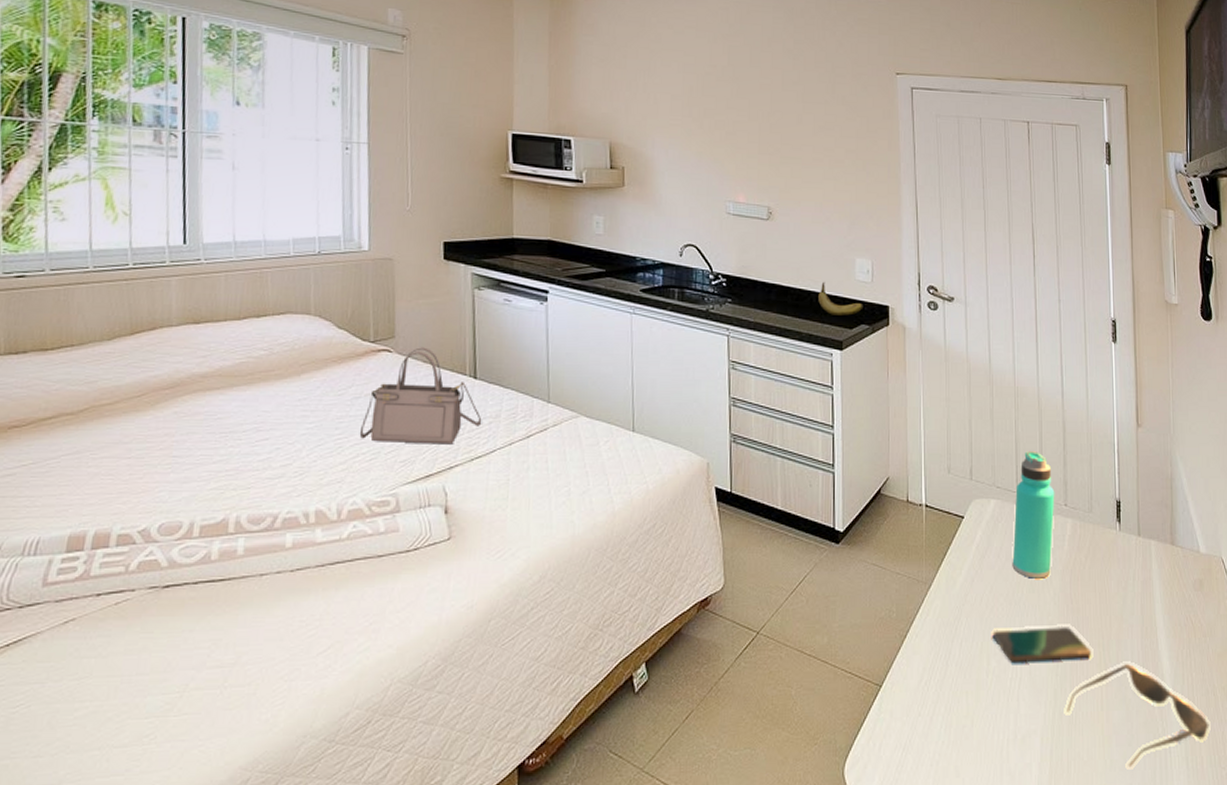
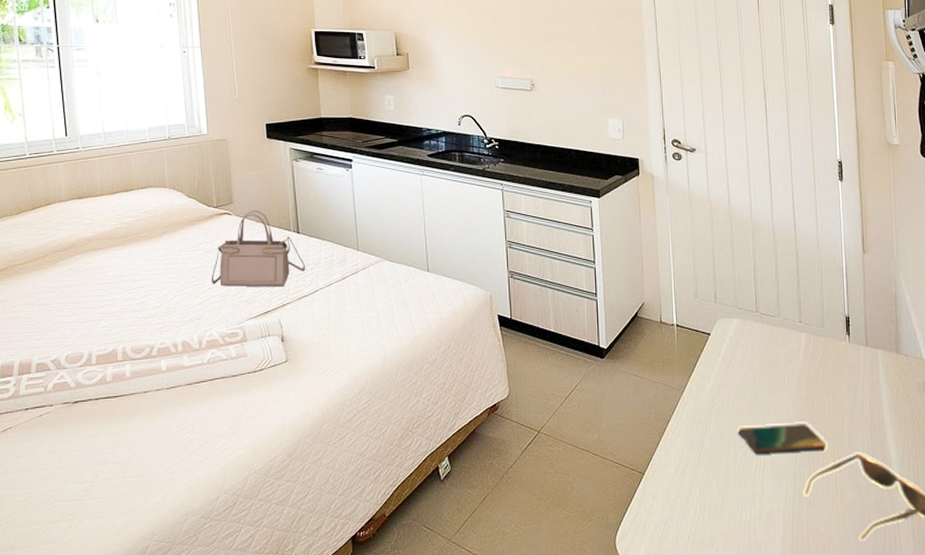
fruit: present [818,281,863,317] -> none [577,140,617,170]
water bottle: present [1012,451,1055,579] -> none [754,277,791,384]

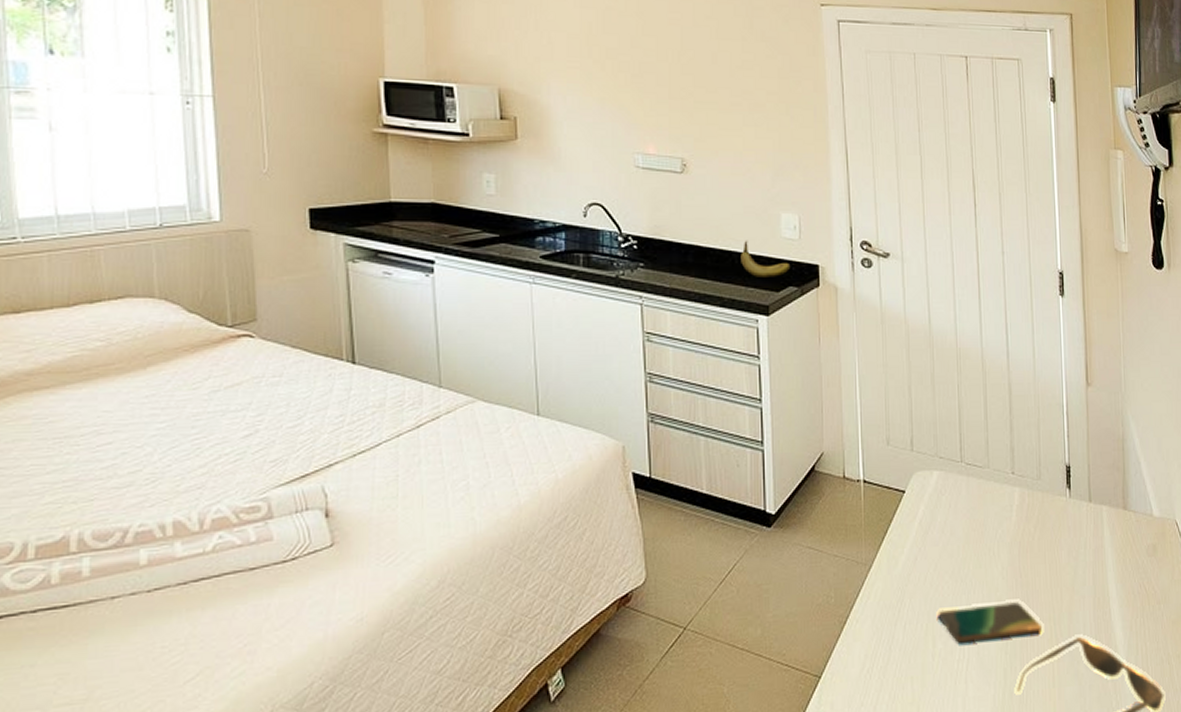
handbag: present [211,210,306,287] -> none [220,330,364,441]
fruit: none [577,140,617,170] -> present [741,240,791,279]

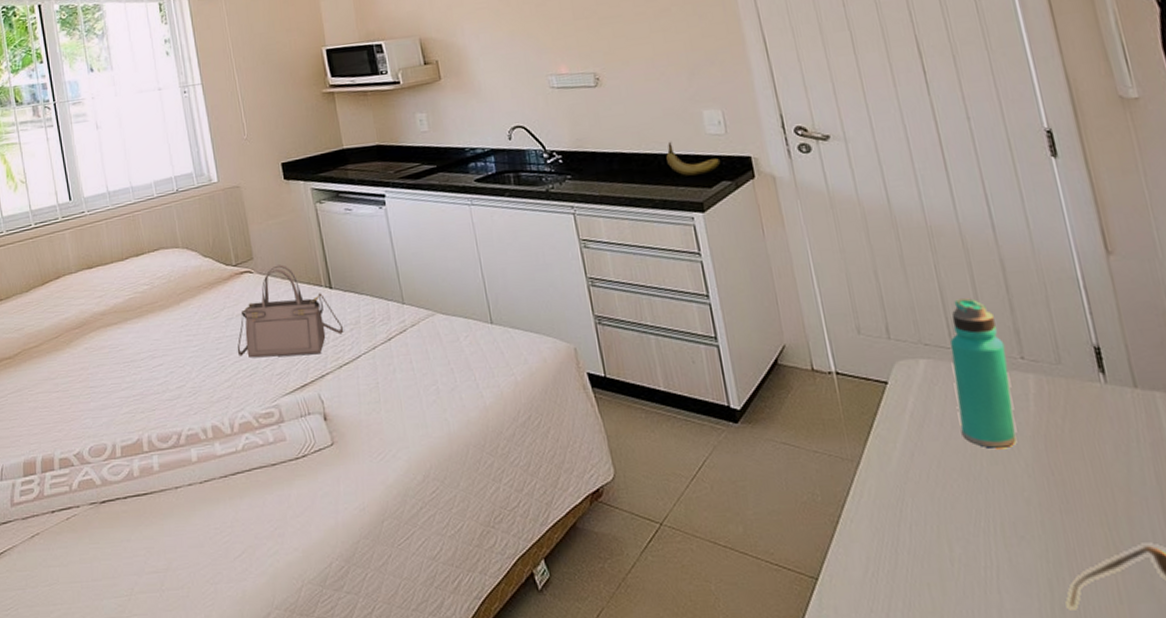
handbag: none [220,330,364,441] -> present [237,264,344,359]
phone: present [938,601,1043,644] -> none [950,502,1094,549]
water bottle: none [957,417,1002,553] -> present [950,298,1017,448]

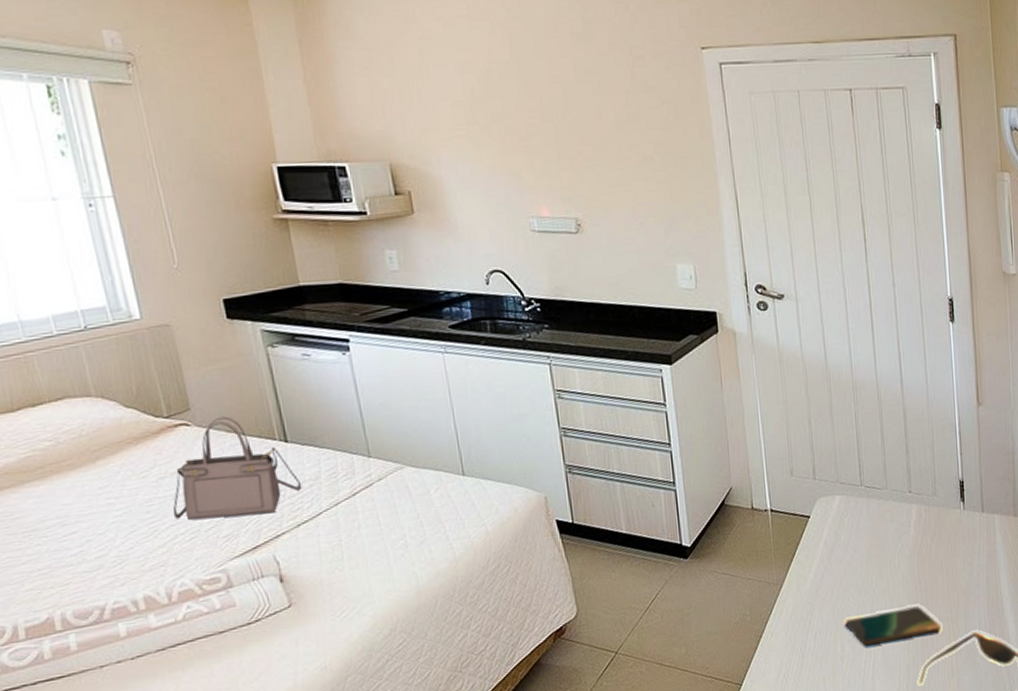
fruit: present [666,141,721,177] -> none [640,293,690,330]
water bottle: present [950,298,1017,448] -> none [859,443,899,567]
phone: none [950,502,1094,549] -> present [845,606,941,646]

